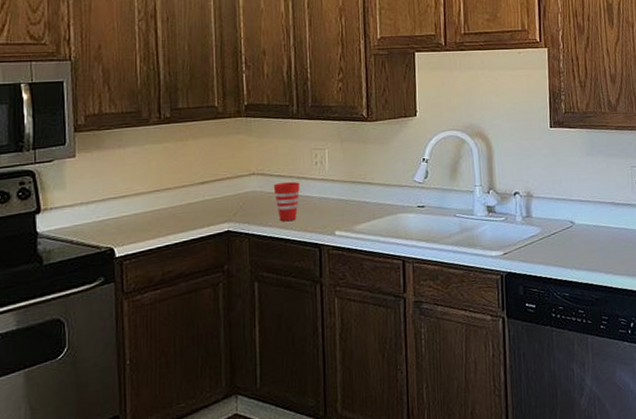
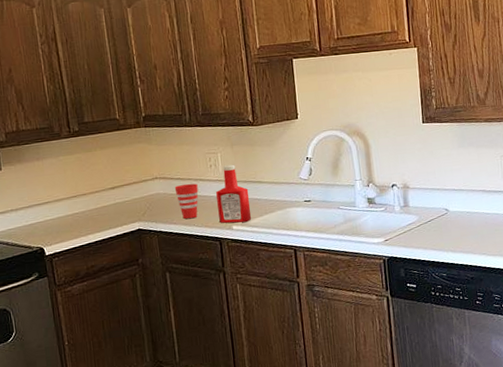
ketchup bottle: none [320,162,358,228] -> present [216,164,252,223]

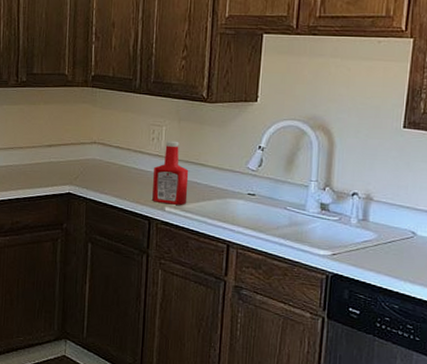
cup: present [174,183,199,219] -> none [111,154,136,192]

